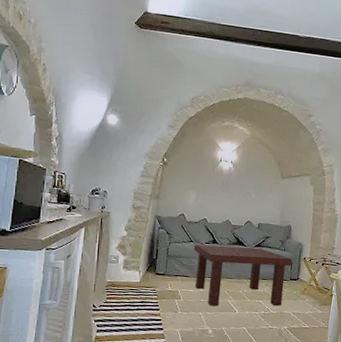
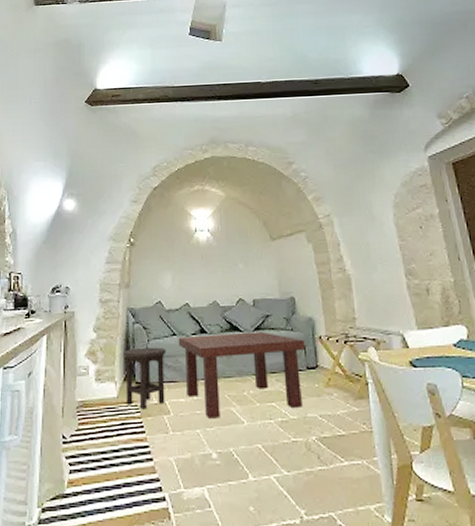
stool: none [146,247,184,294] -> present [123,347,167,410]

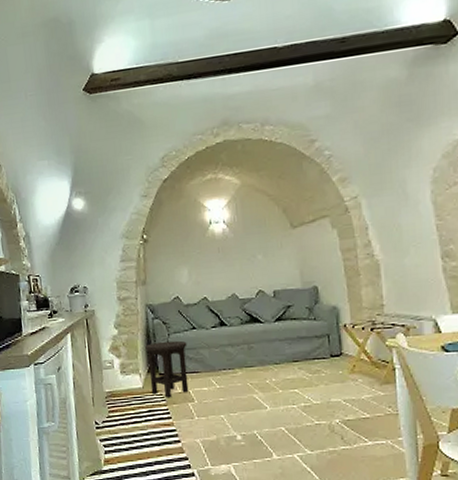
coffee table: present [178,331,306,419] -> none [198,322,330,405]

